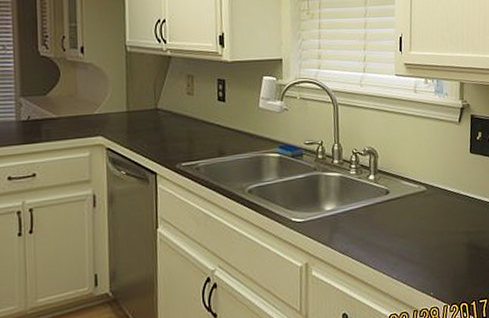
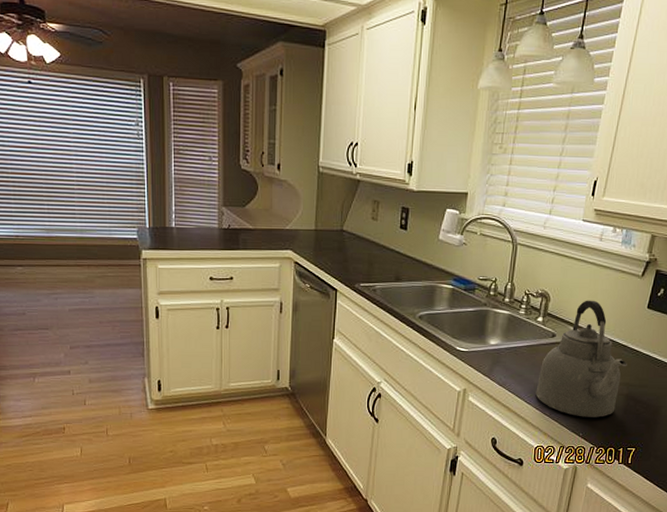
kettle: none [379,151,463,275] -> present [535,300,627,418]

